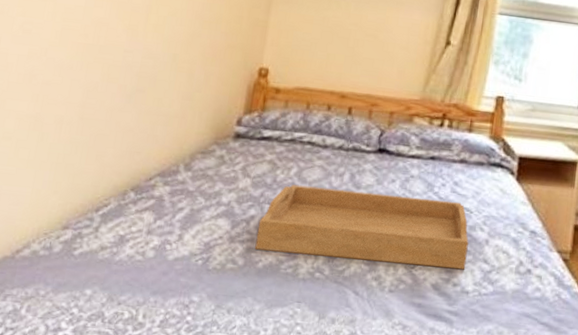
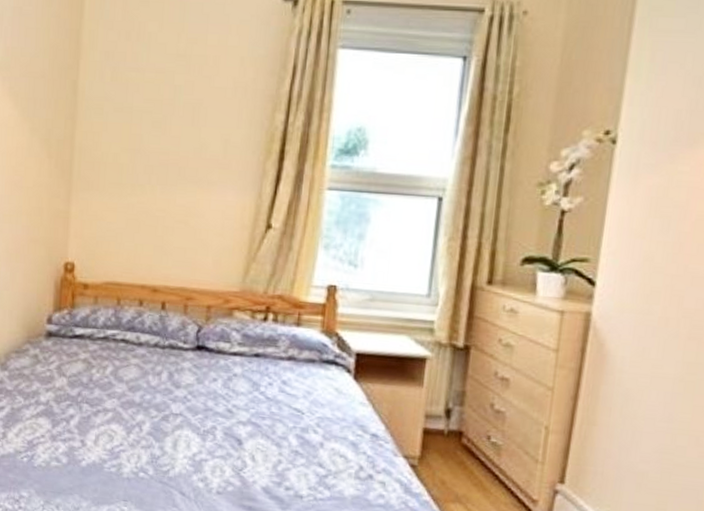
serving tray: present [255,184,469,270] -> none [77,384,301,474]

